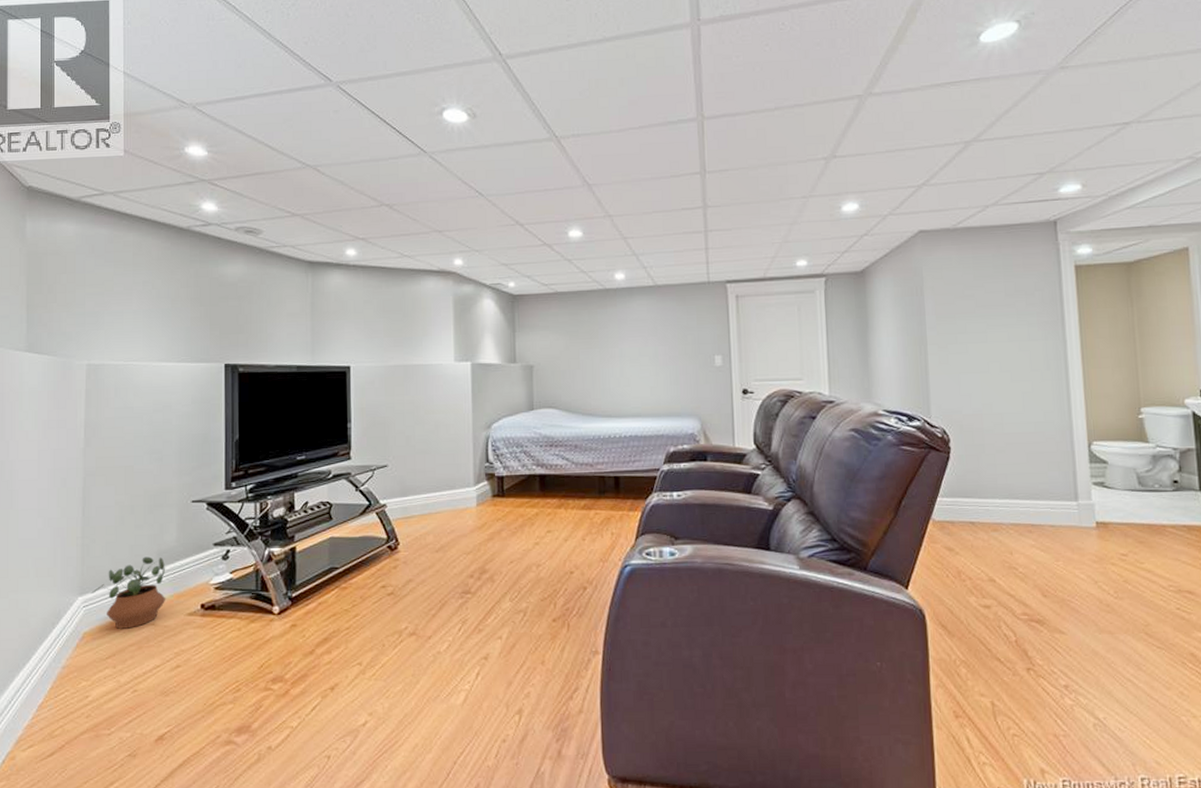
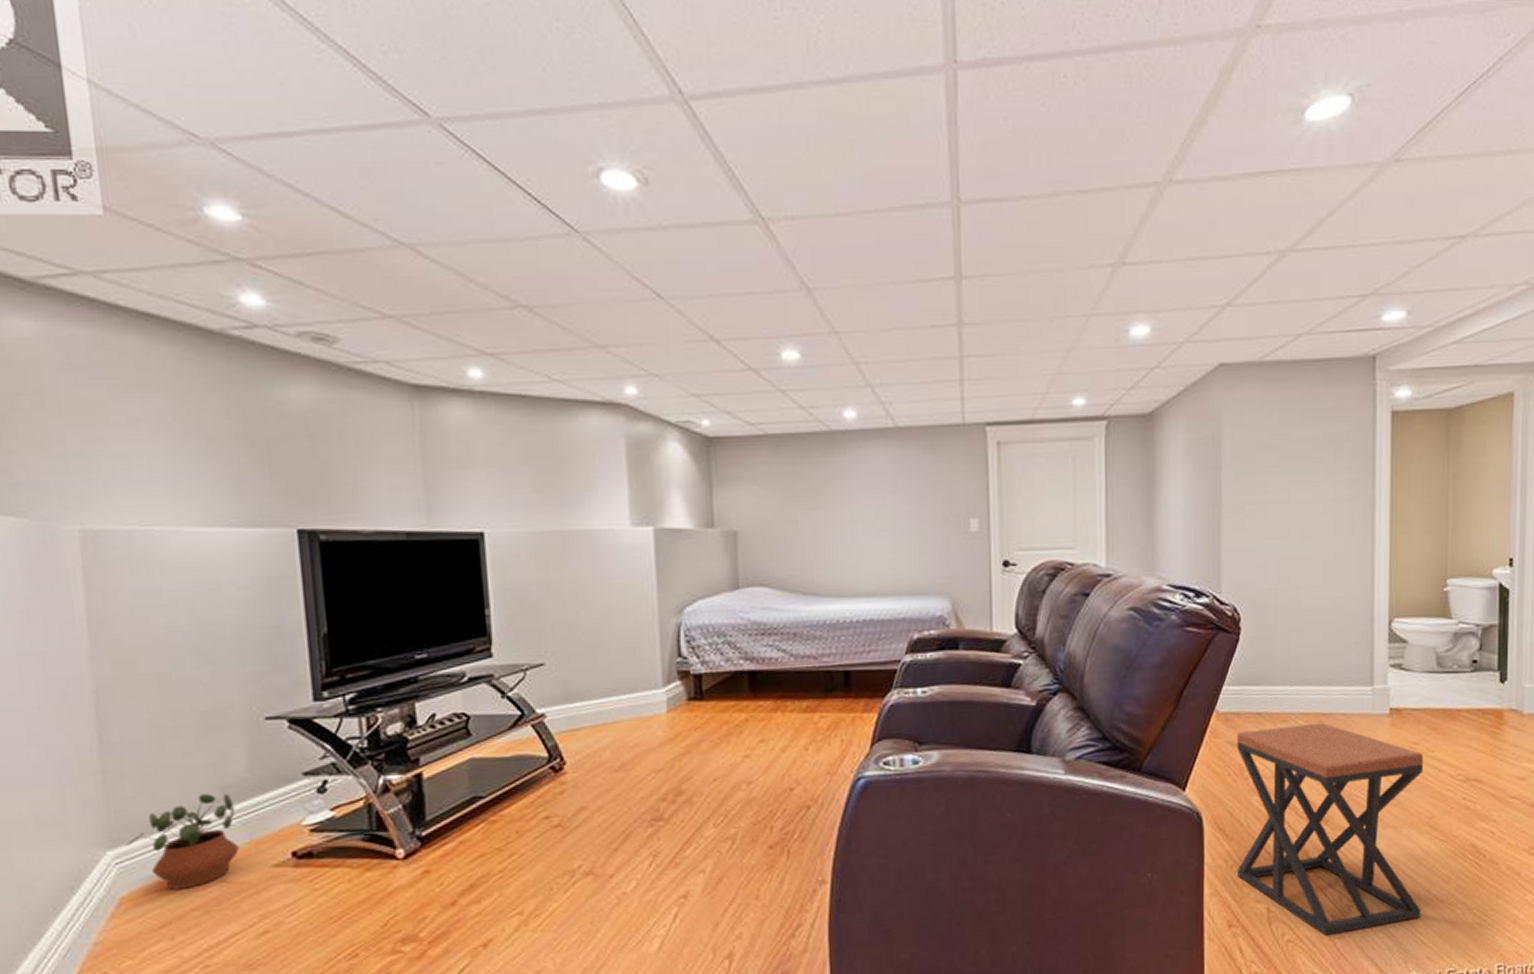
stool: none [953,532,1145,732] -> present [1237,722,1424,935]

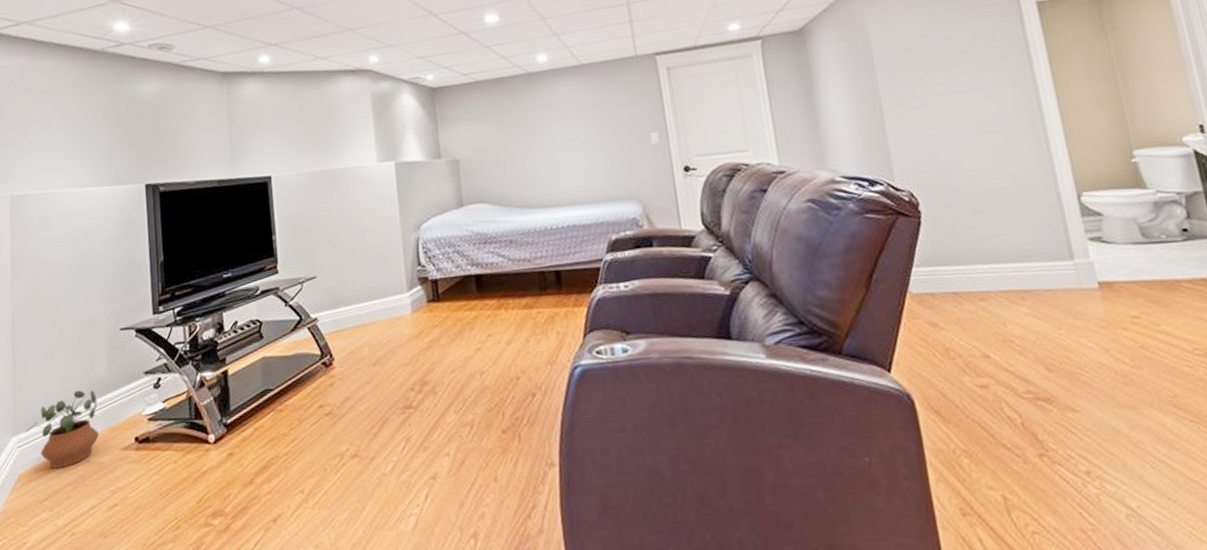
stool: present [1237,722,1424,935] -> none [935,299,1188,527]

